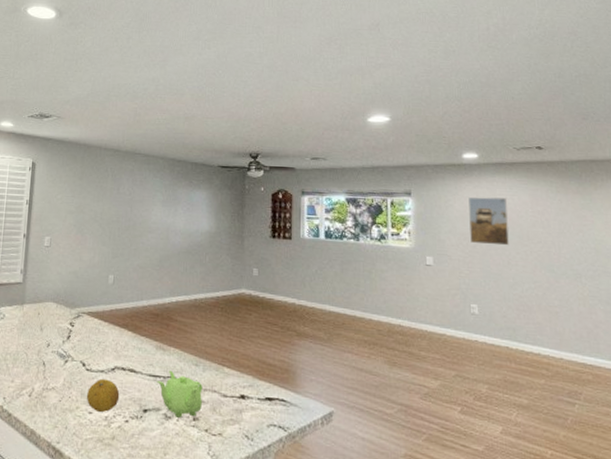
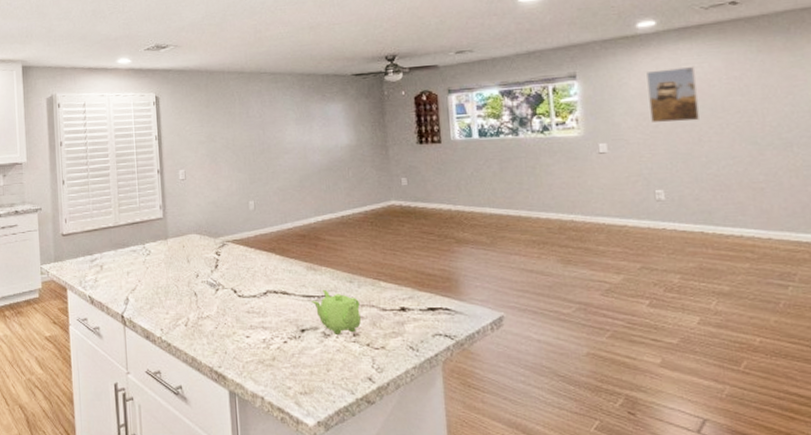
fruit: present [86,378,120,412] -> none [241,303,275,335]

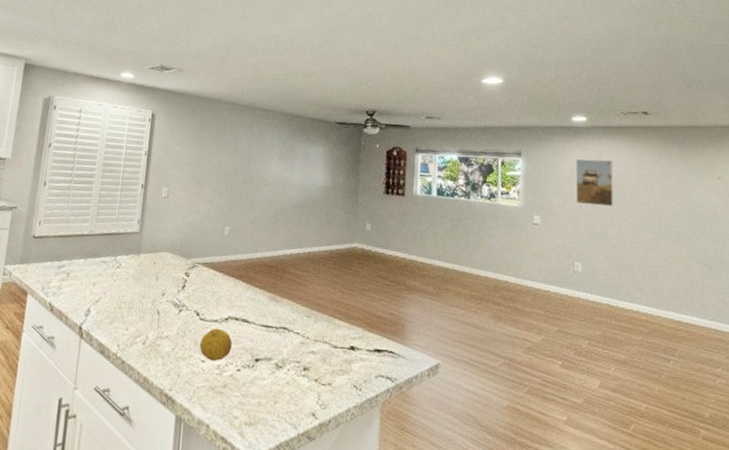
fruit: none [241,303,275,335] -> present [199,328,233,361]
teapot: present [311,289,361,335] -> none [269,320,314,367]

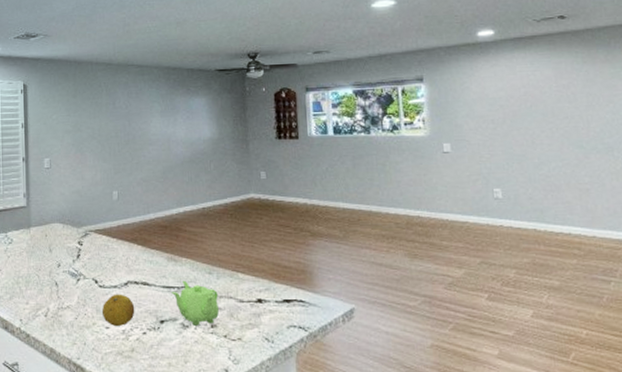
teapot: none [269,320,314,367] -> present [171,280,219,326]
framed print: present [576,159,614,207] -> none [486,75,534,126]

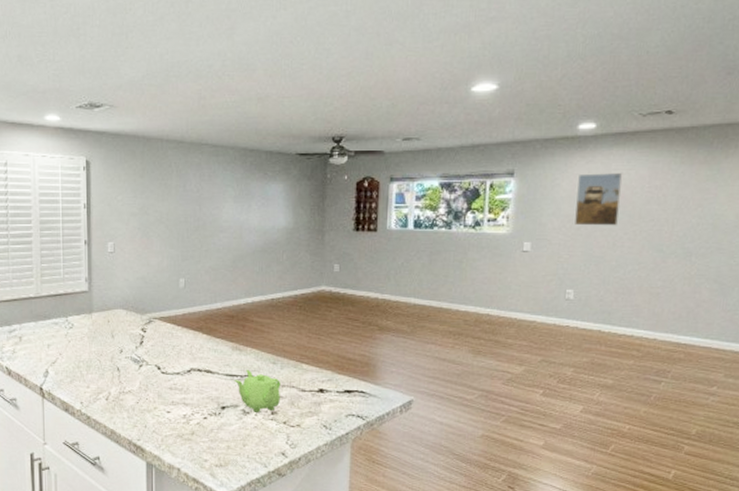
fruit: present [101,294,135,326] -> none [163,380,197,411]
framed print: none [486,75,534,126] -> present [575,173,622,226]

